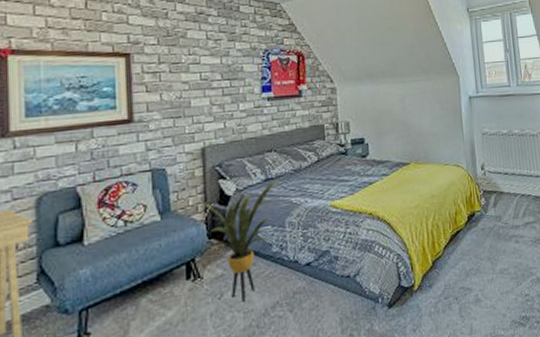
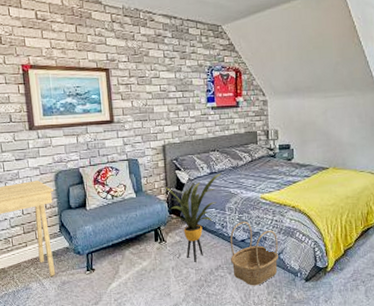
basket: none [290,238,354,325] -> present [229,222,278,286]

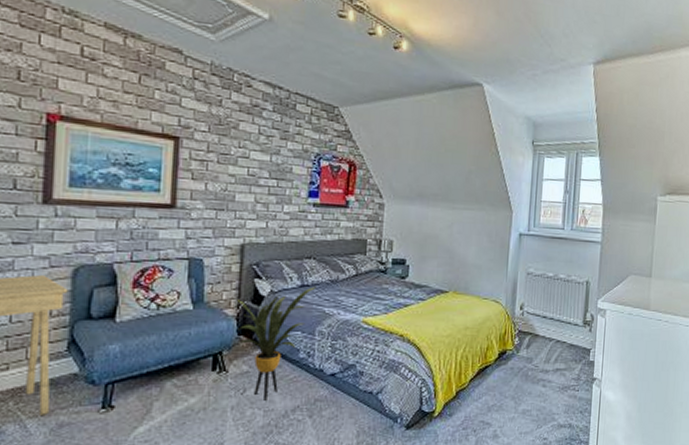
basket: present [229,222,278,286] -> none [314,350,377,434]

